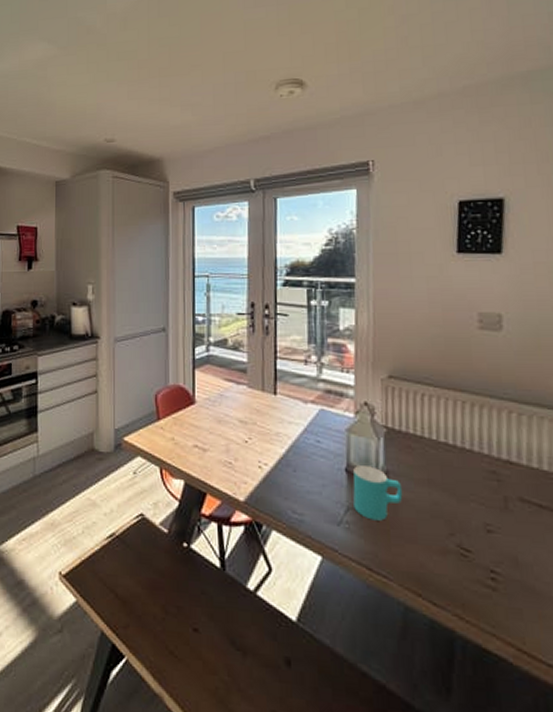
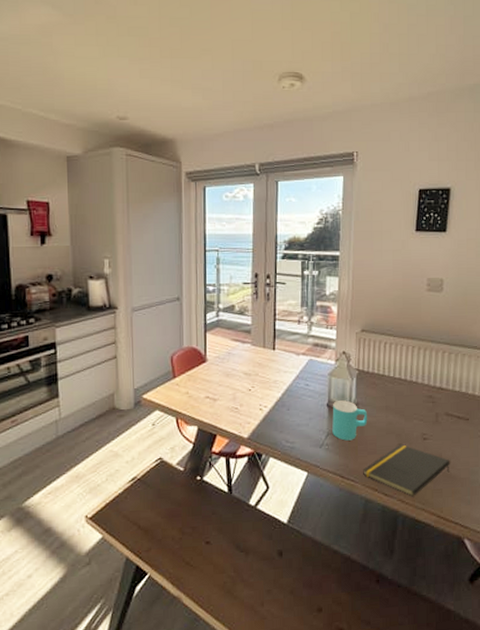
notepad: none [399,535,533,614] -> present [363,444,450,497]

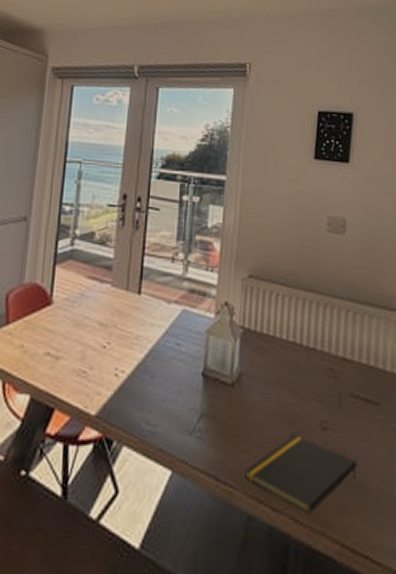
cup: present [332,400,368,441] -> none [207,369,253,426]

